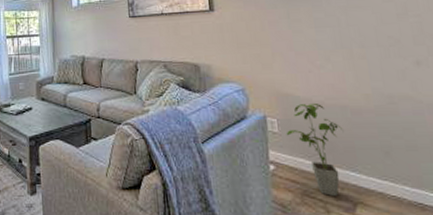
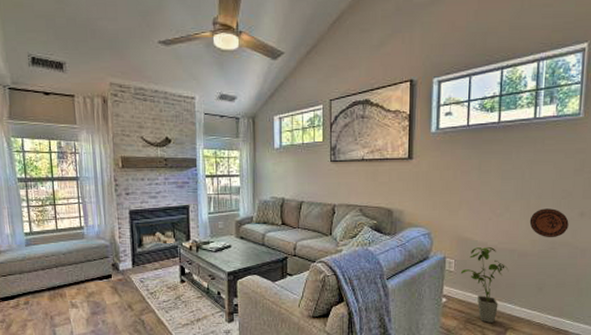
decorative plate: none [356,57,405,92] -> present [529,208,569,238]

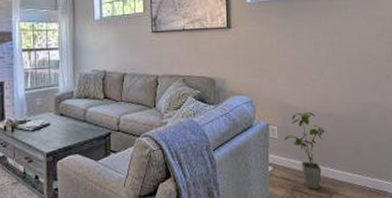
decorative plate: present [529,208,569,238] -> none [342,72,377,101]

